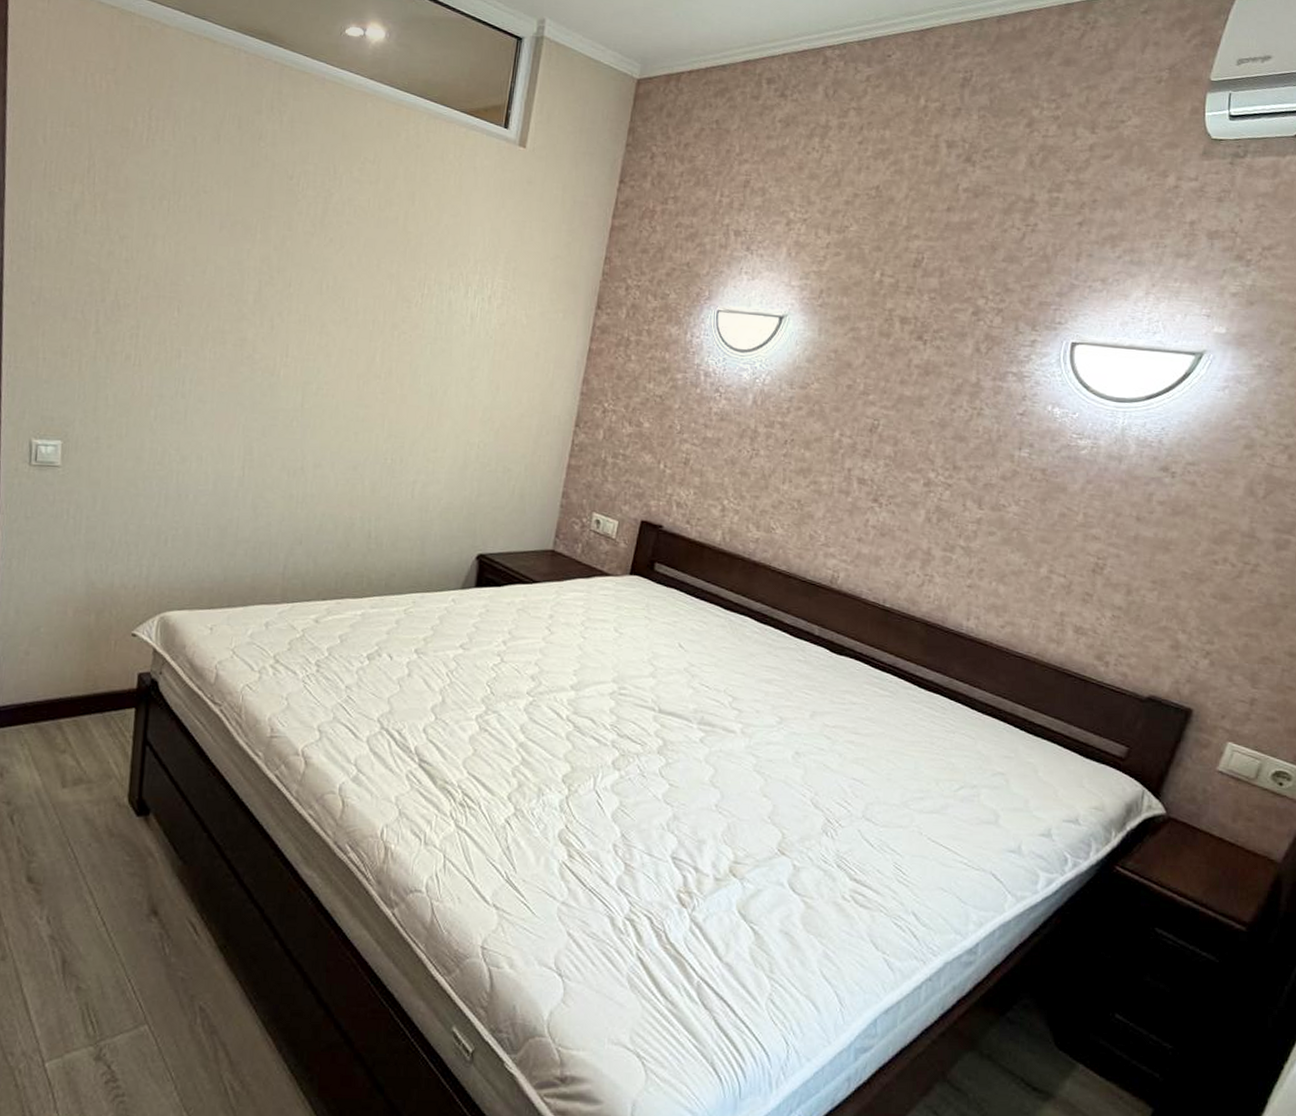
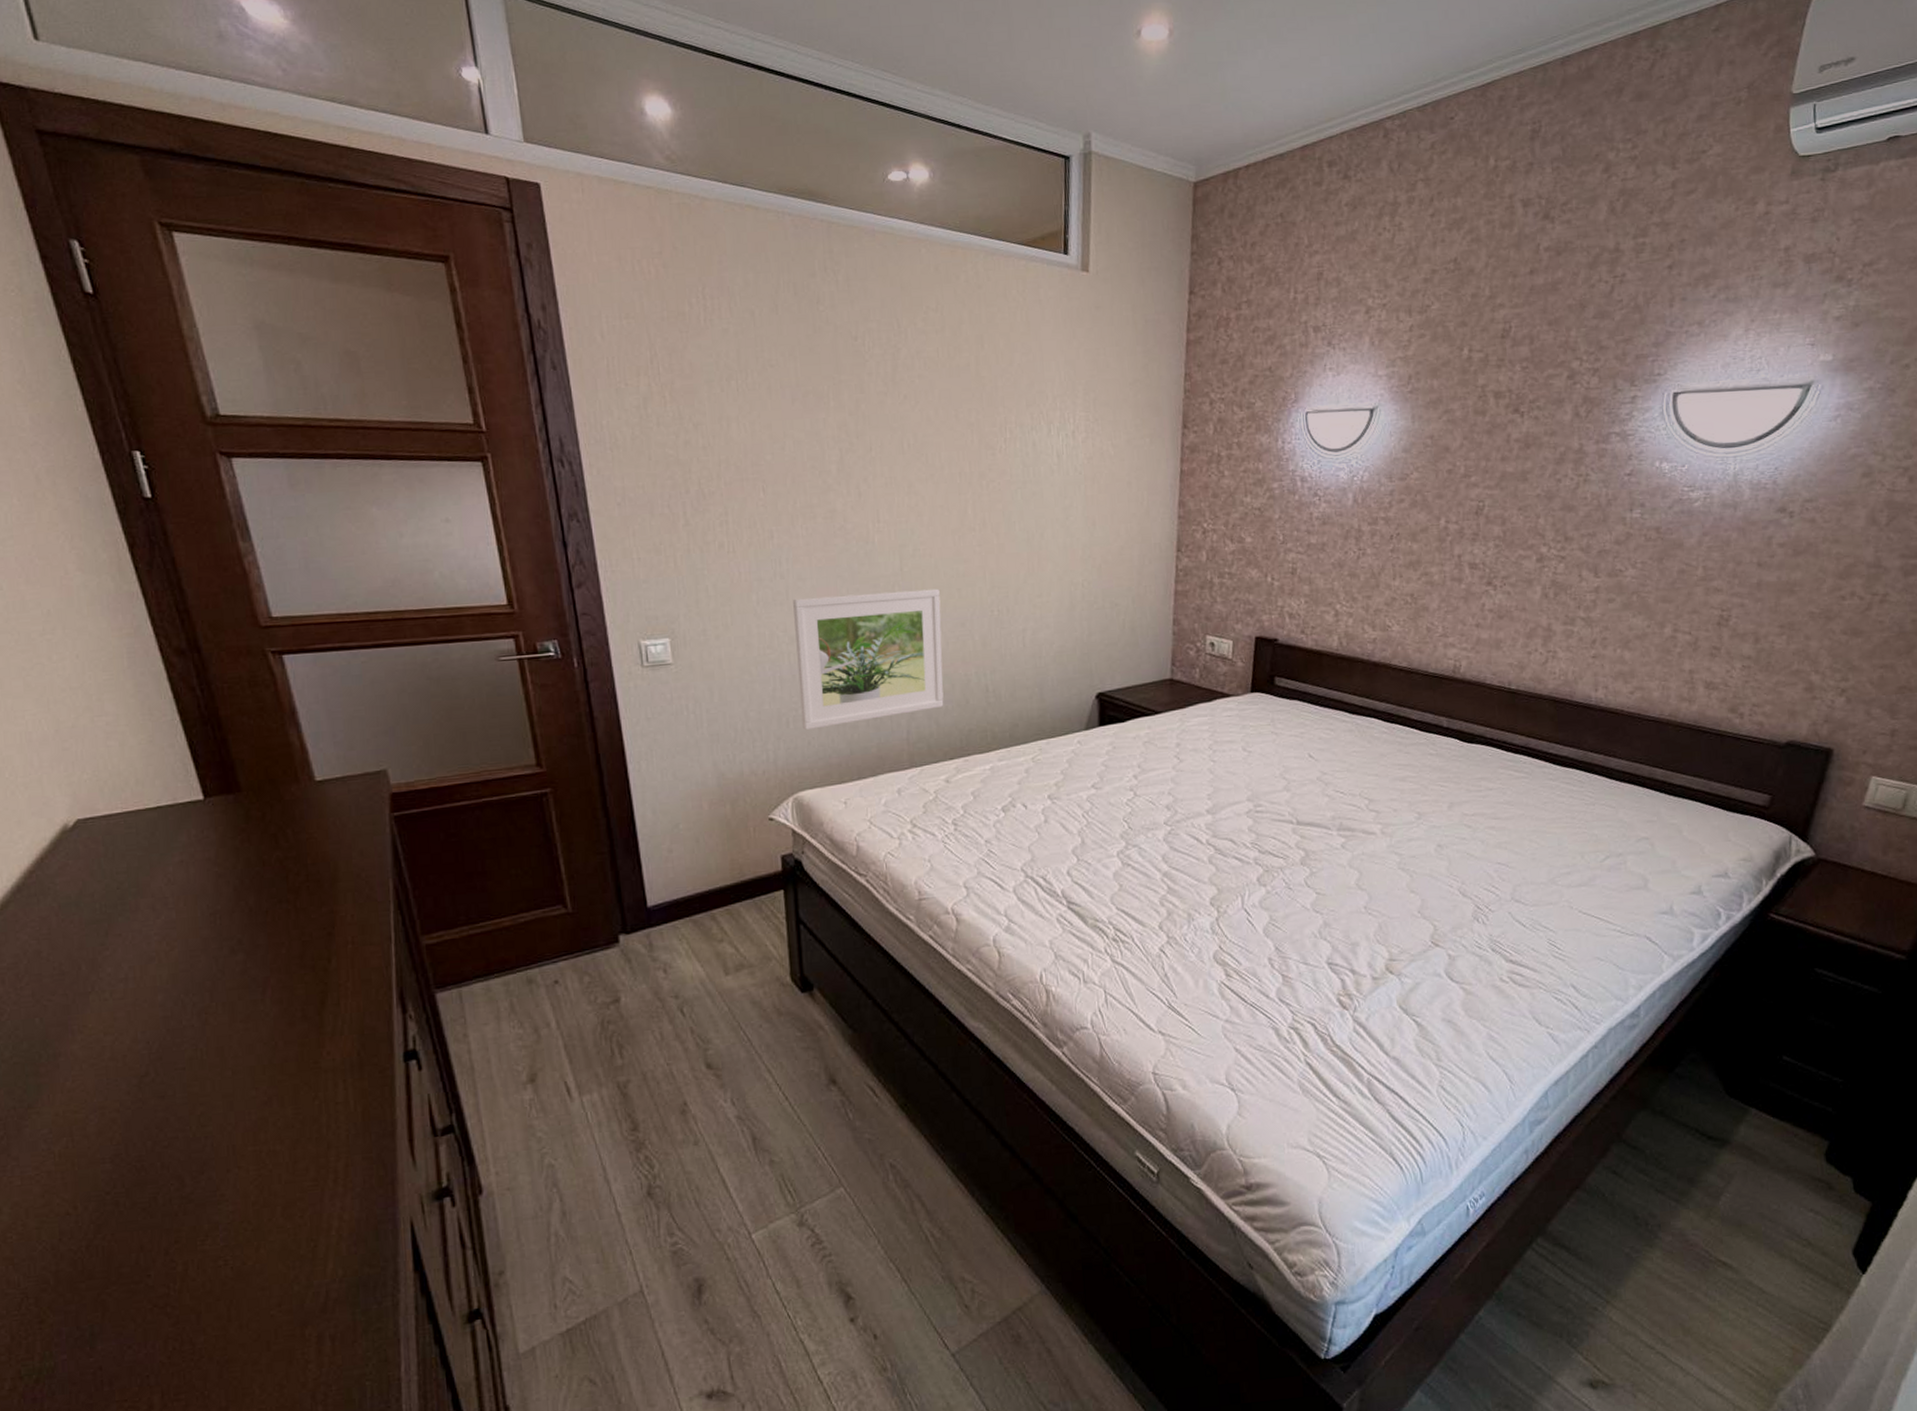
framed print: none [180,419,337,551] -> present [793,588,944,730]

